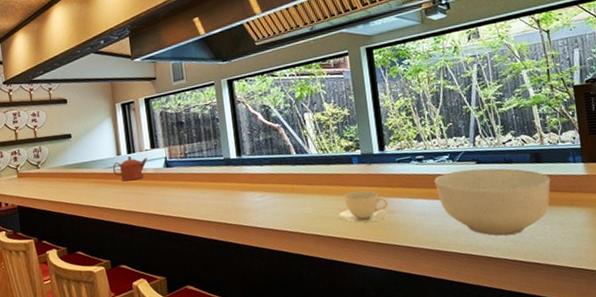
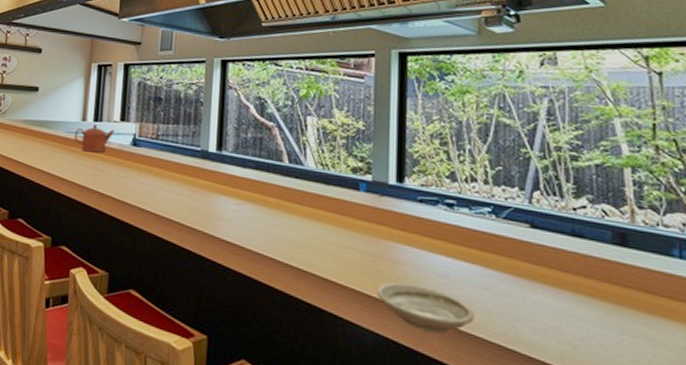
teacup: present [338,190,389,223] -> none [330,225,399,271]
saucer: none [376,225,448,258] -> present [376,282,475,333]
bowl: present [434,168,551,236] -> none [466,230,640,337]

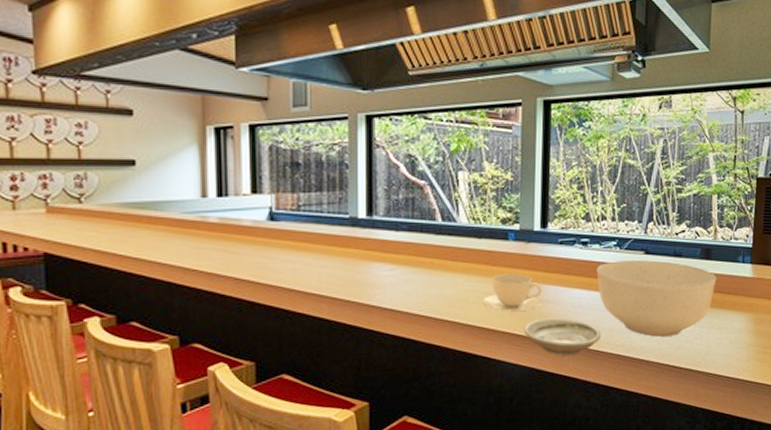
teapot: present [75,123,115,153] -> none [194,199,245,234]
teacup: none [330,225,399,271] -> present [483,273,543,311]
bowl: none [466,230,640,337] -> present [596,260,717,337]

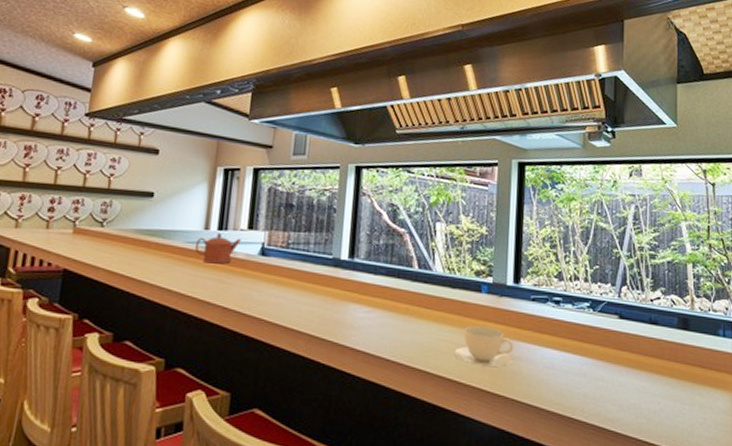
teapot: none [194,199,245,234] -> present [195,232,241,264]
saucer: present [523,318,602,355] -> none [493,376,575,420]
bowl: present [596,260,717,337] -> none [569,323,697,410]

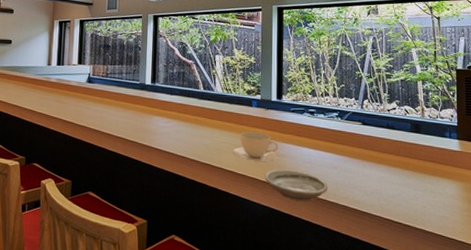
teapot: present [195,232,241,264] -> none [42,67,74,90]
saucer: none [493,376,575,420] -> present [264,169,328,201]

